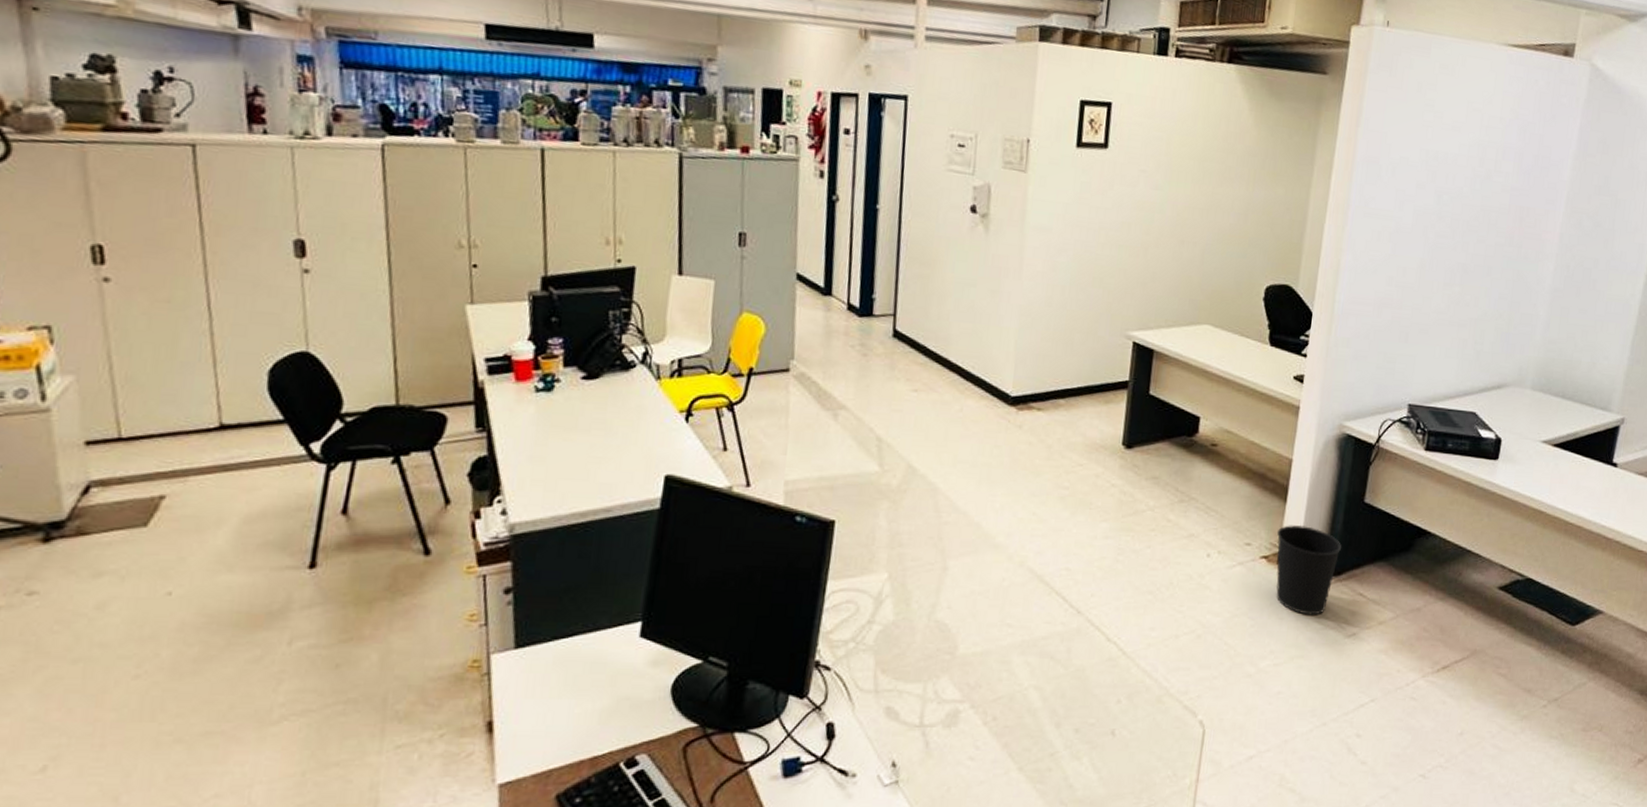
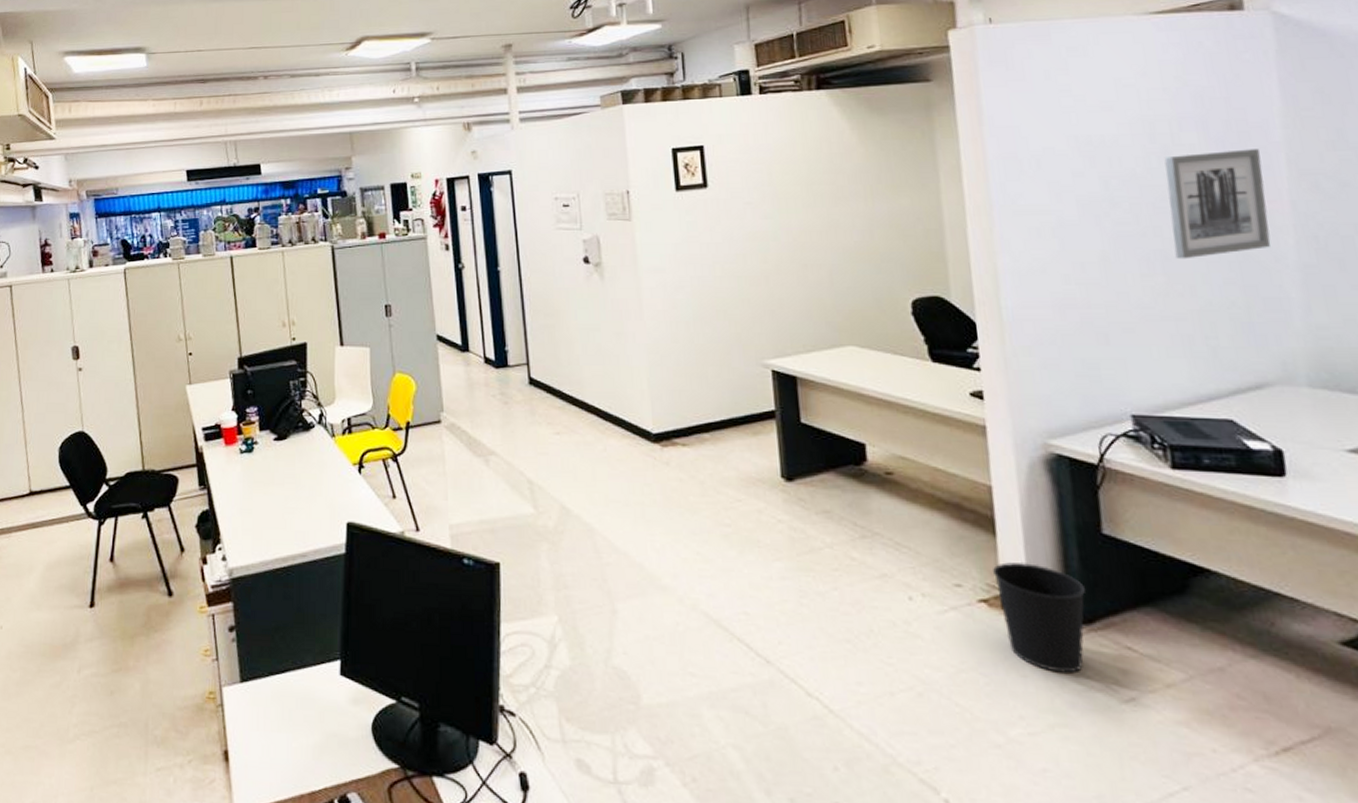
wall art: none [1472,181,1551,274] -> present [1164,149,1271,259]

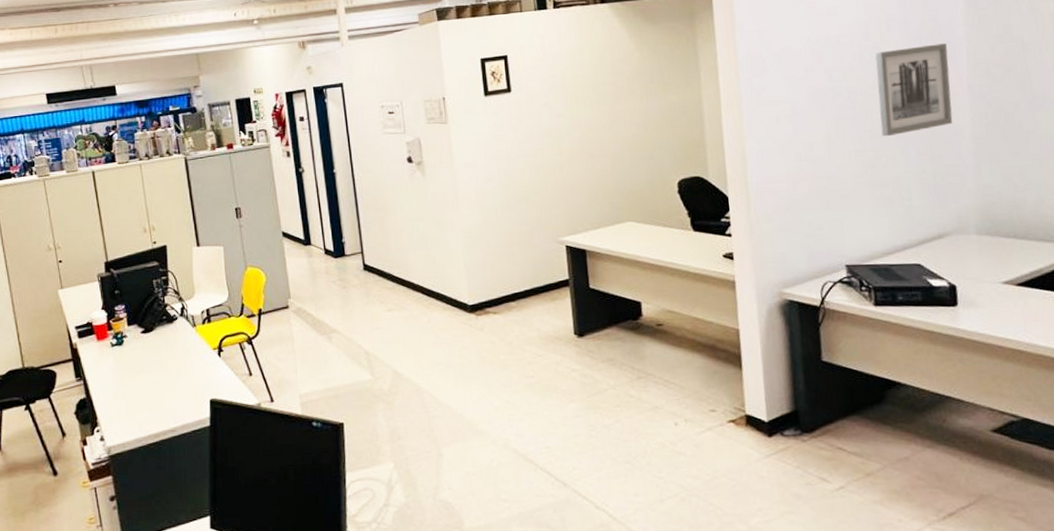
wastebasket: present [992,561,1085,673] -> none [738,388,808,472]

